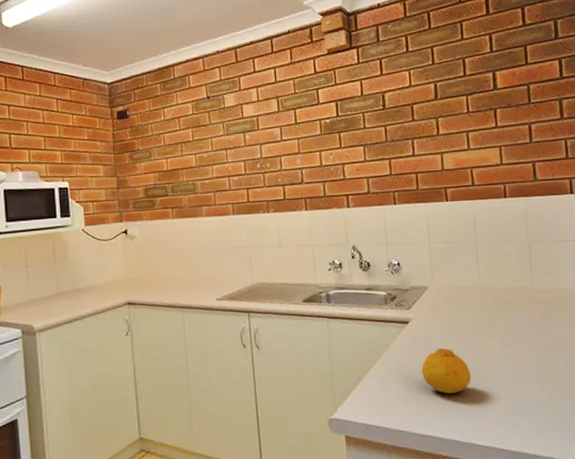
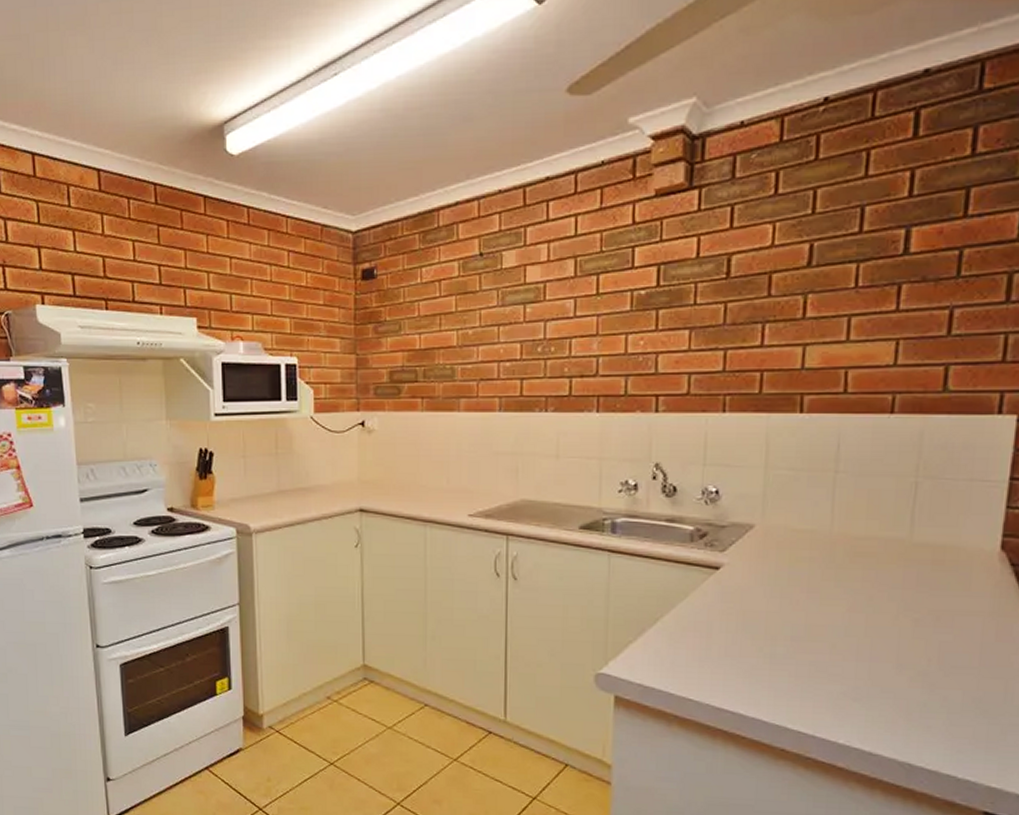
fruit: present [421,348,471,394] -> none [728,604,797,664]

